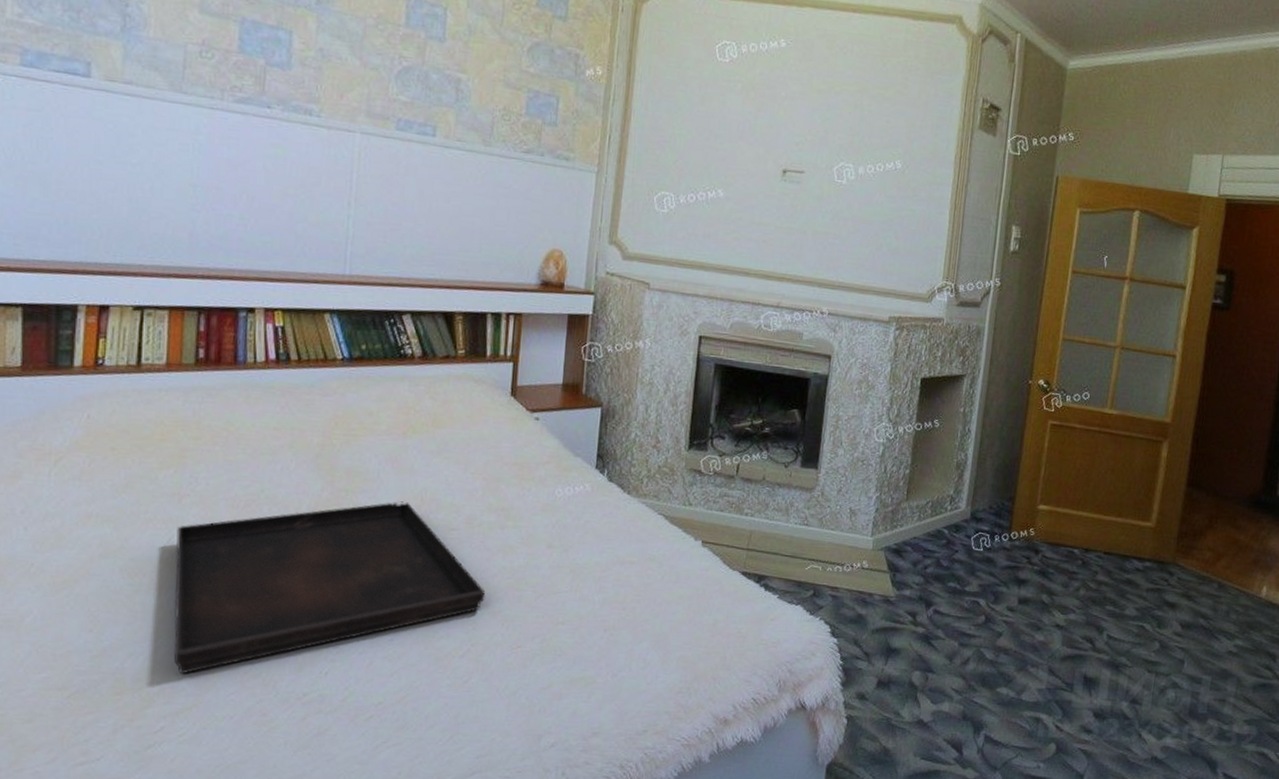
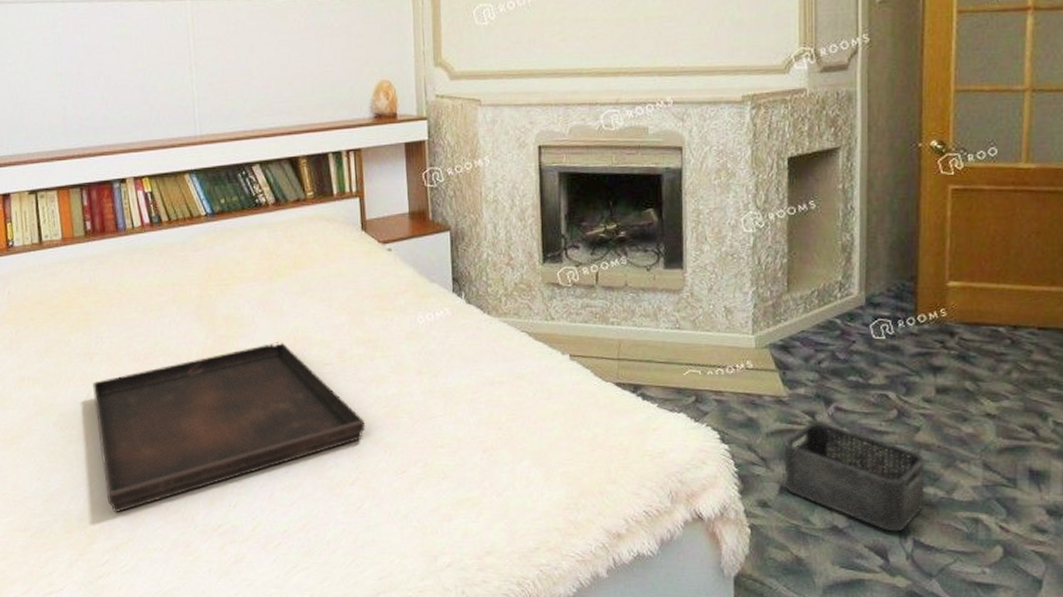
storage bin: none [882,622,1003,727] -> present [784,421,925,532]

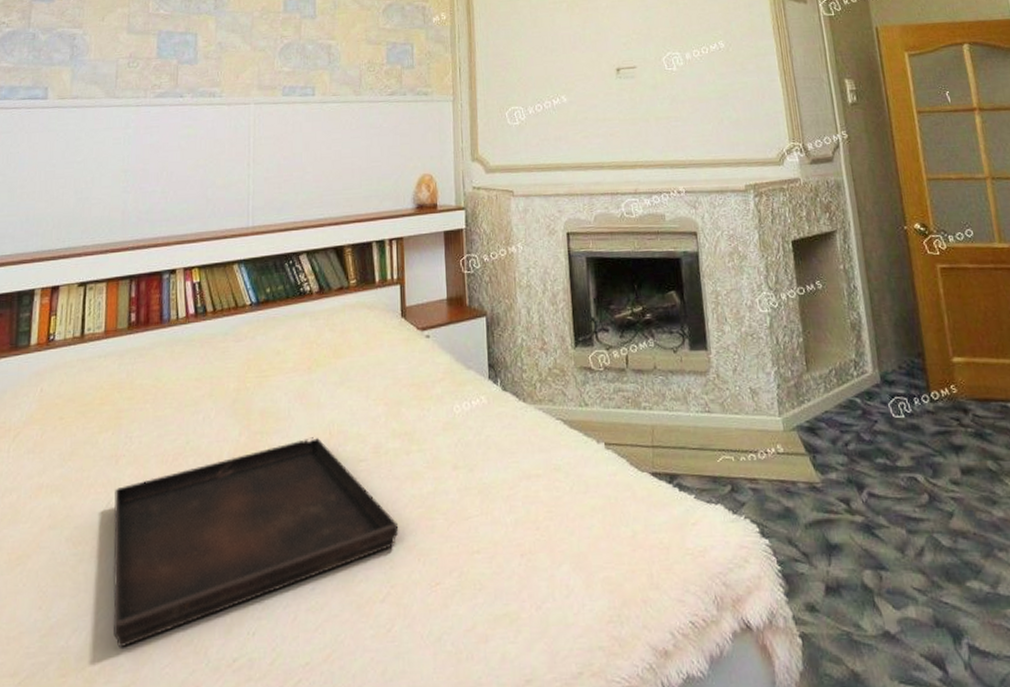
storage bin: present [784,421,925,532] -> none [824,509,972,636]

